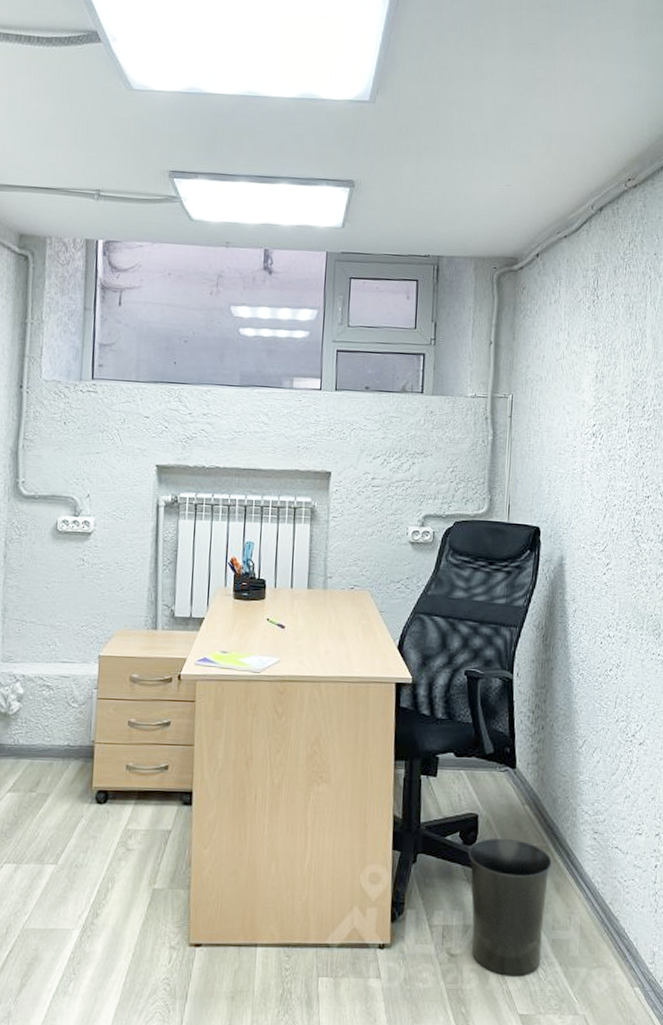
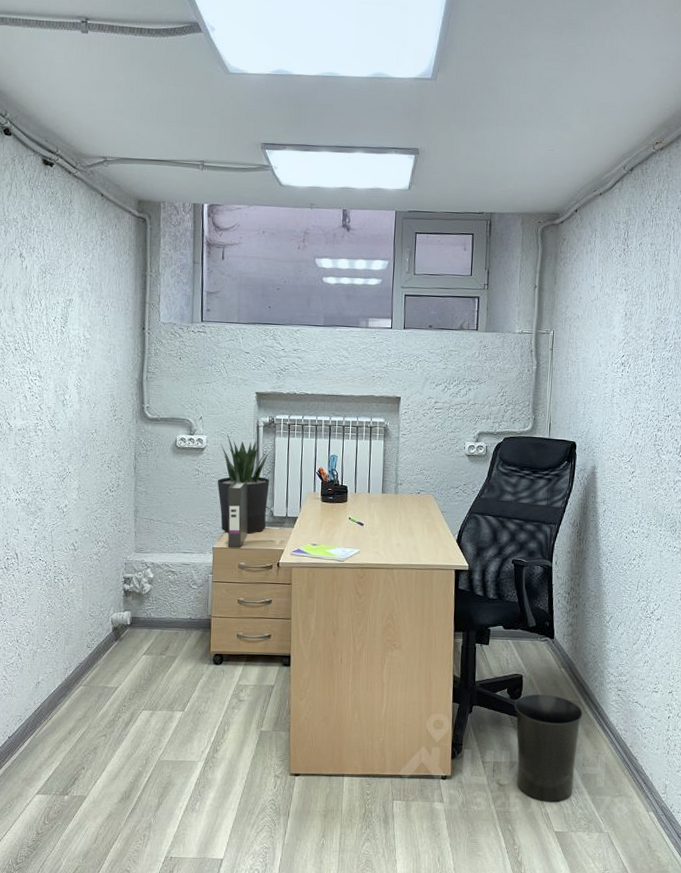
planter: none [106,516,171,639] -> present [217,434,270,534]
binder: none [117,571,144,657] -> present [227,480,248,548]

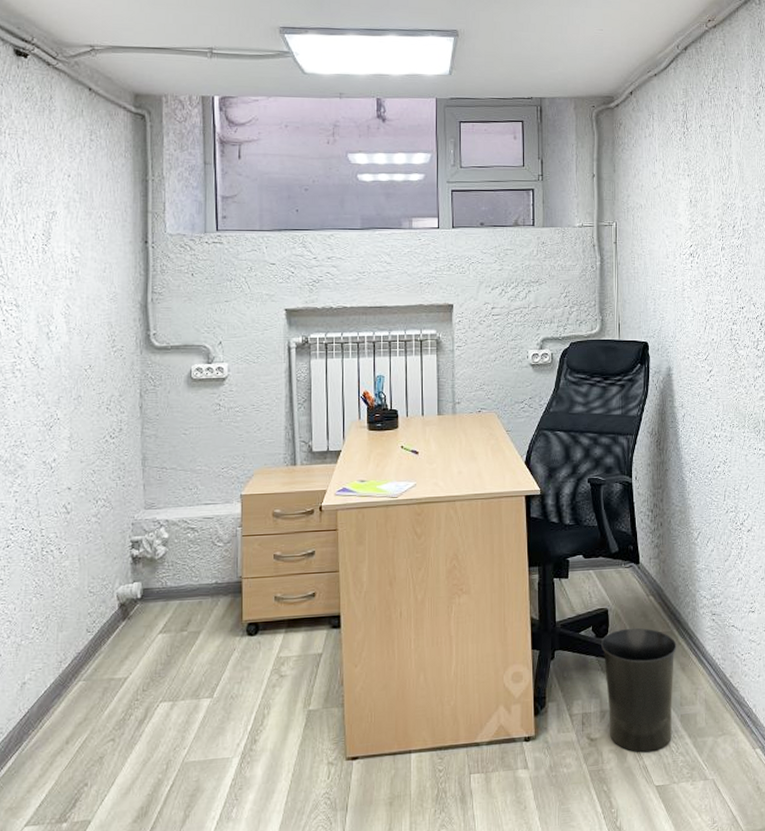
planter: present [217,434,270,534] -> none [243,360,306,476]
binder: present [227,480,248,548] -> none [256,412,282,494]

